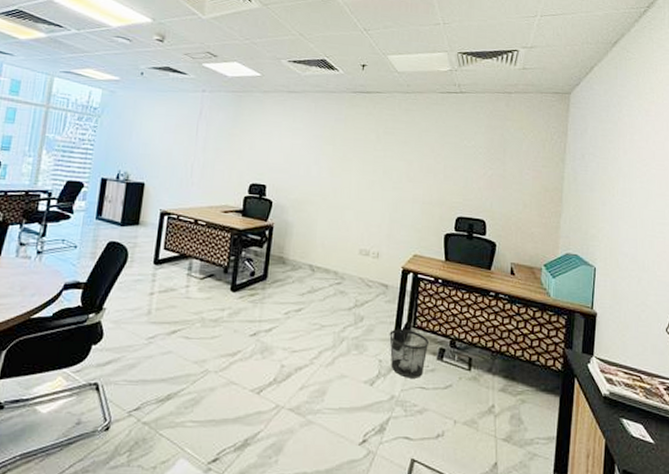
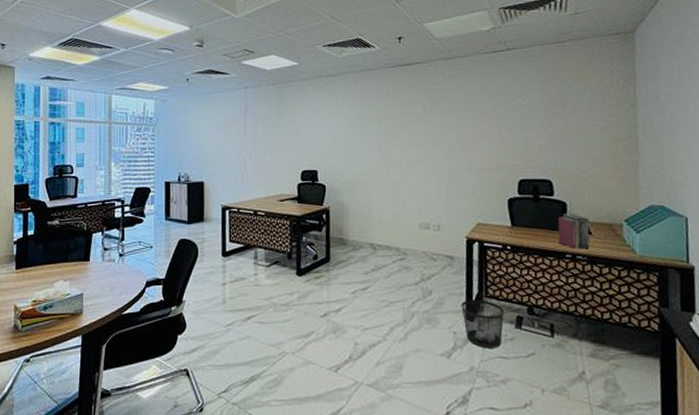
books: none [484,253,514,289] -> present [558,213,590,250]

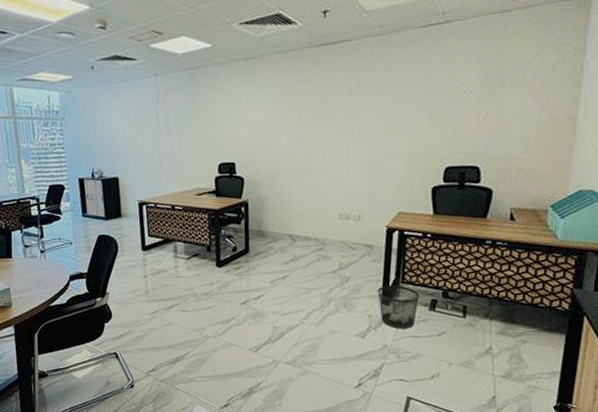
books: present [558,213,590,250] -> none [479,200,514,236]

